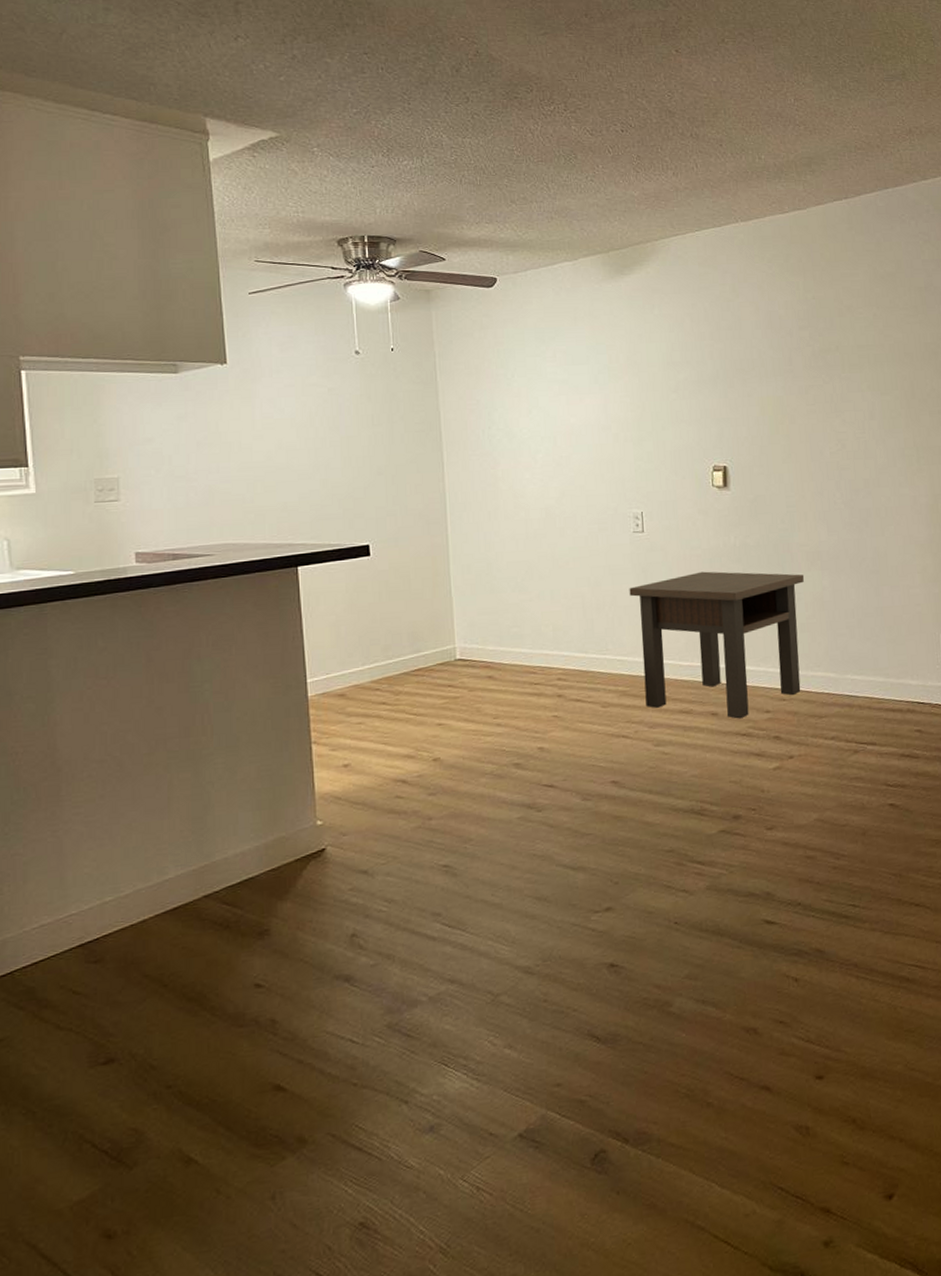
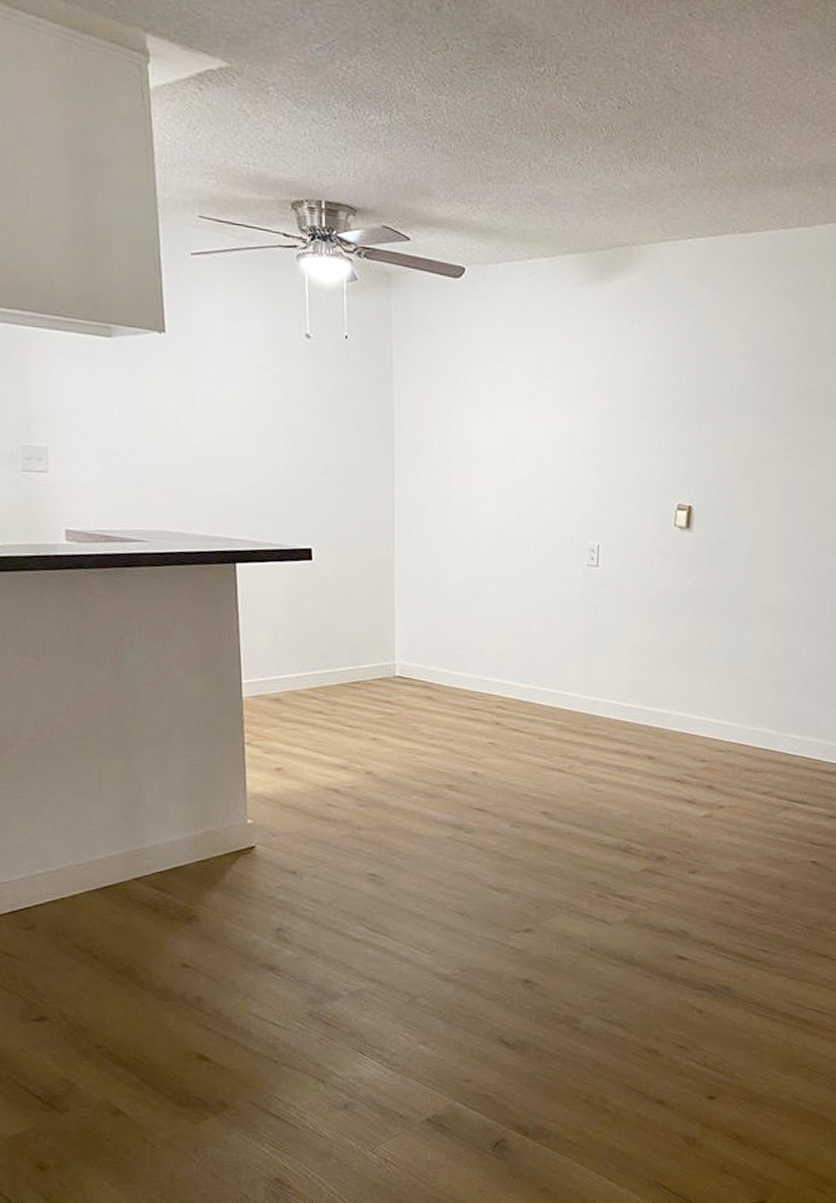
side table: present [629,571,805,719] -> none [577,614,758,765]

